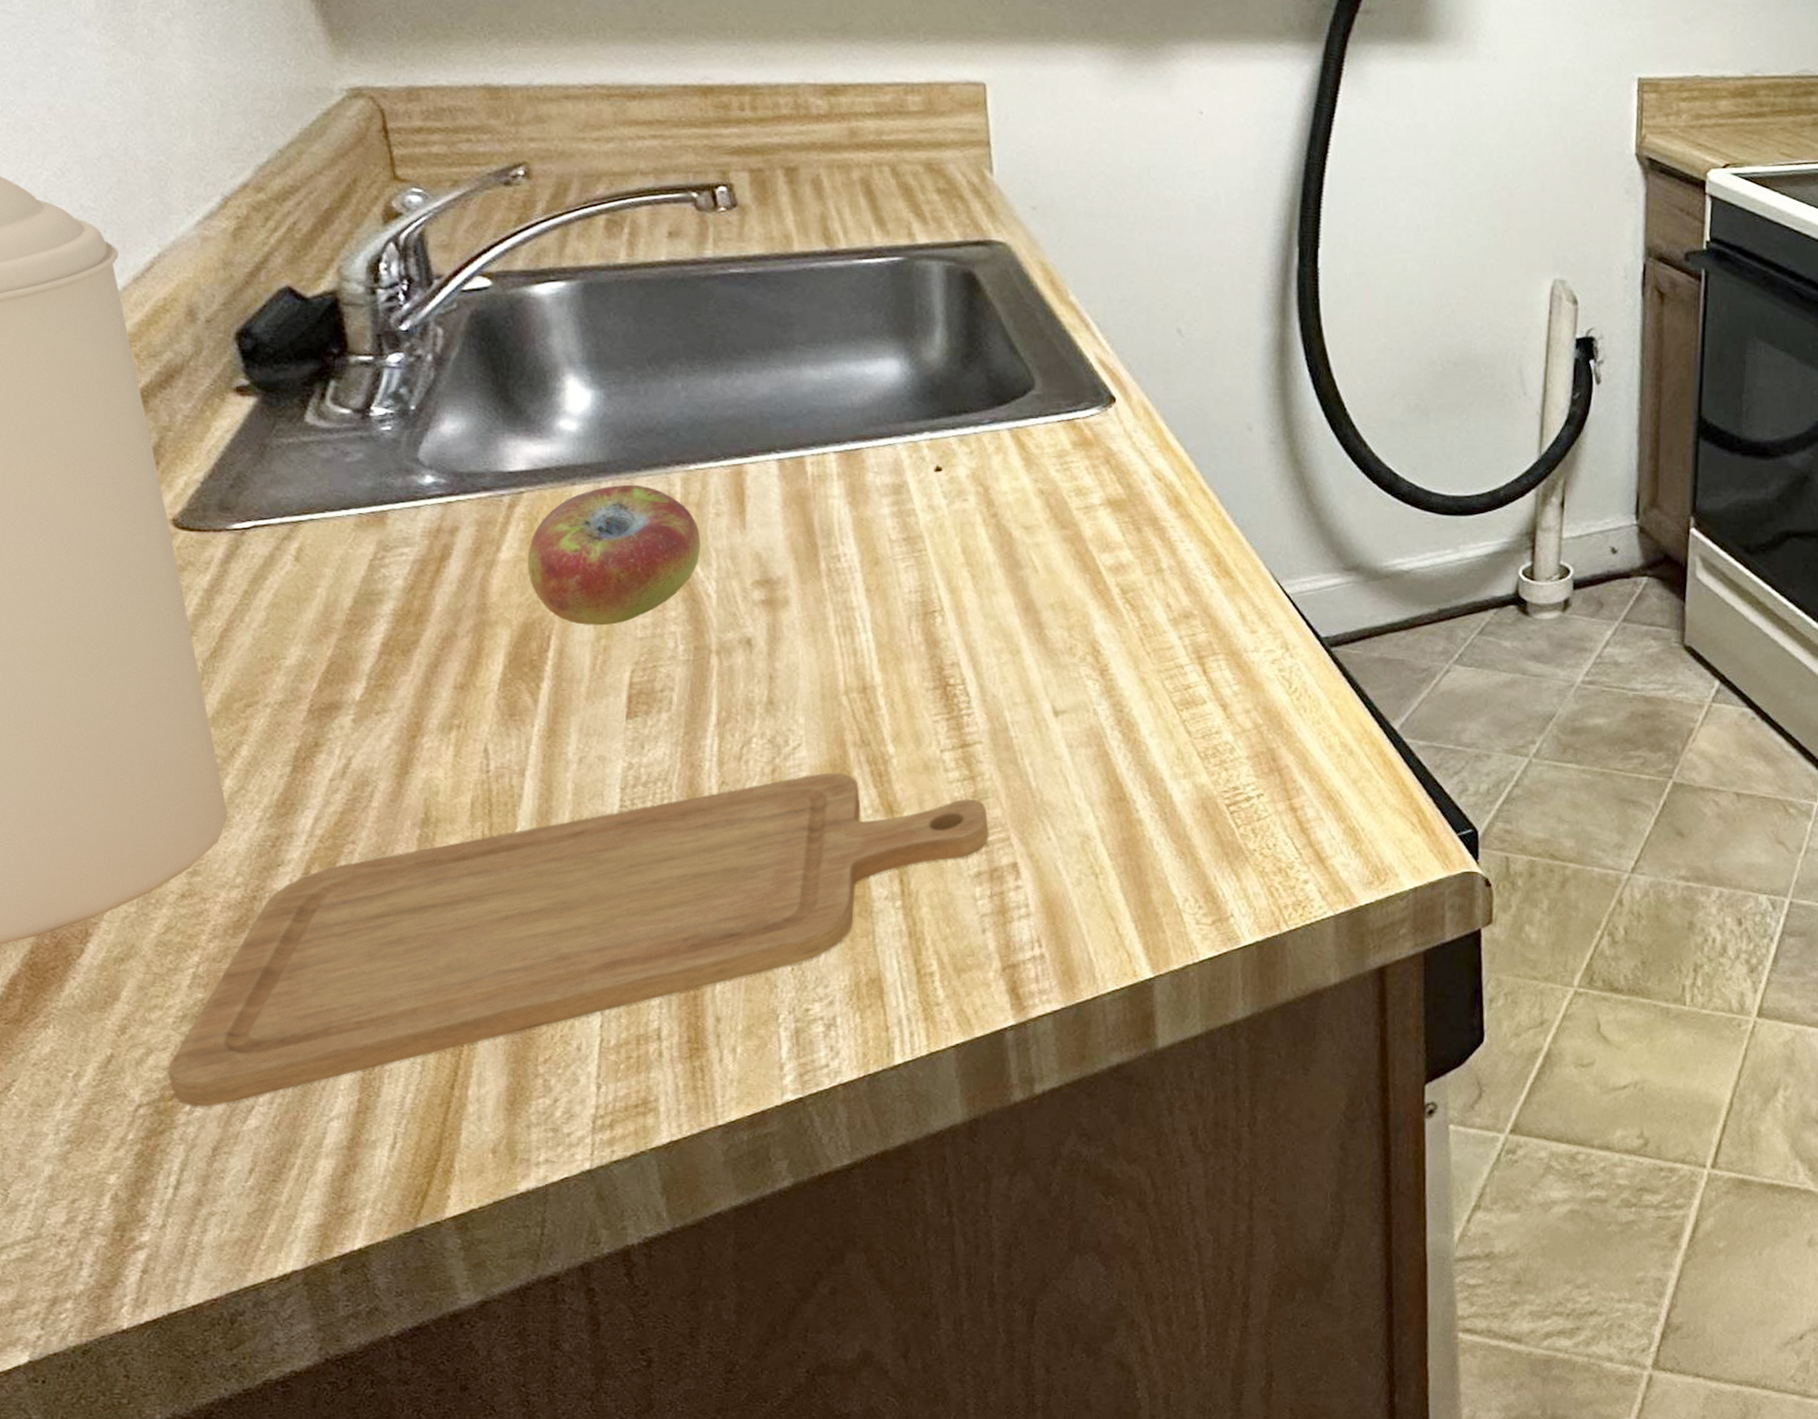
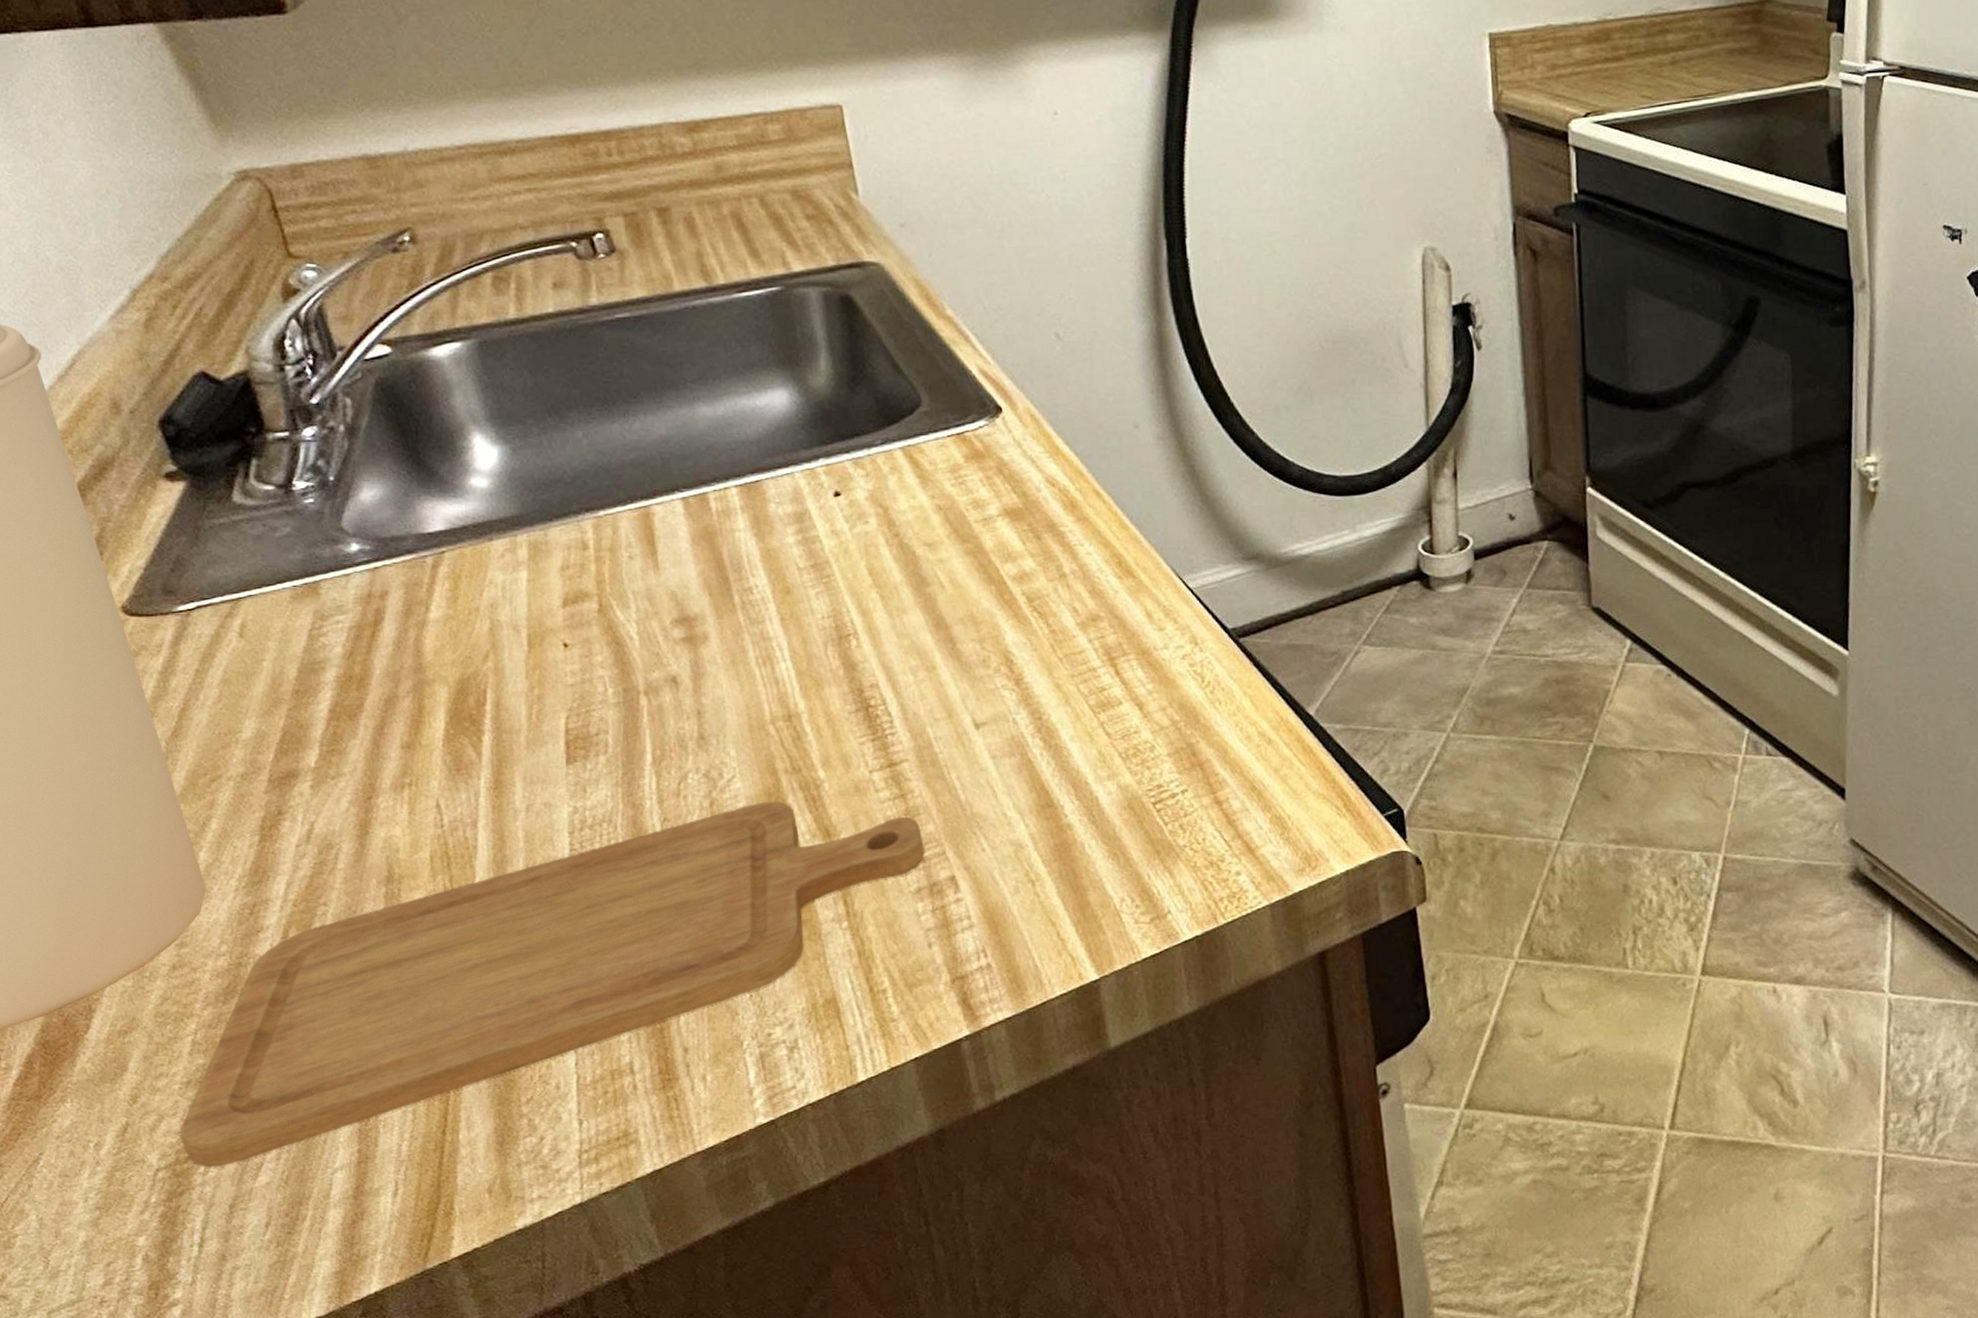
fruit: present [527,484,701,626] -> none [455,535,619,677]

